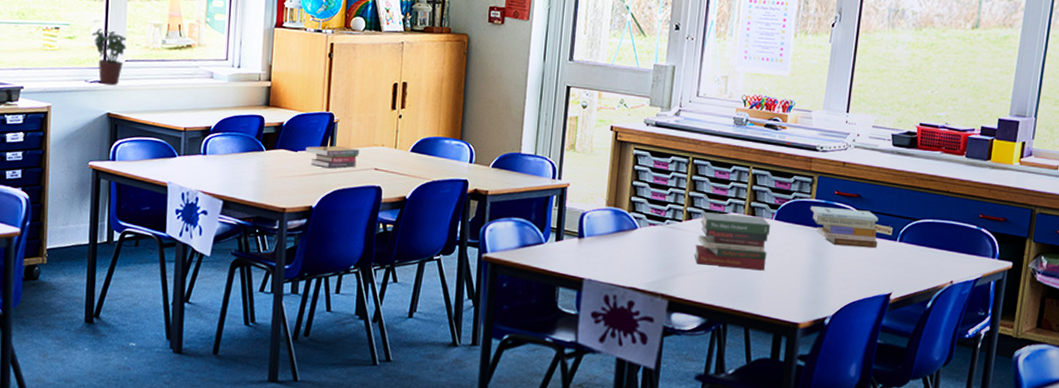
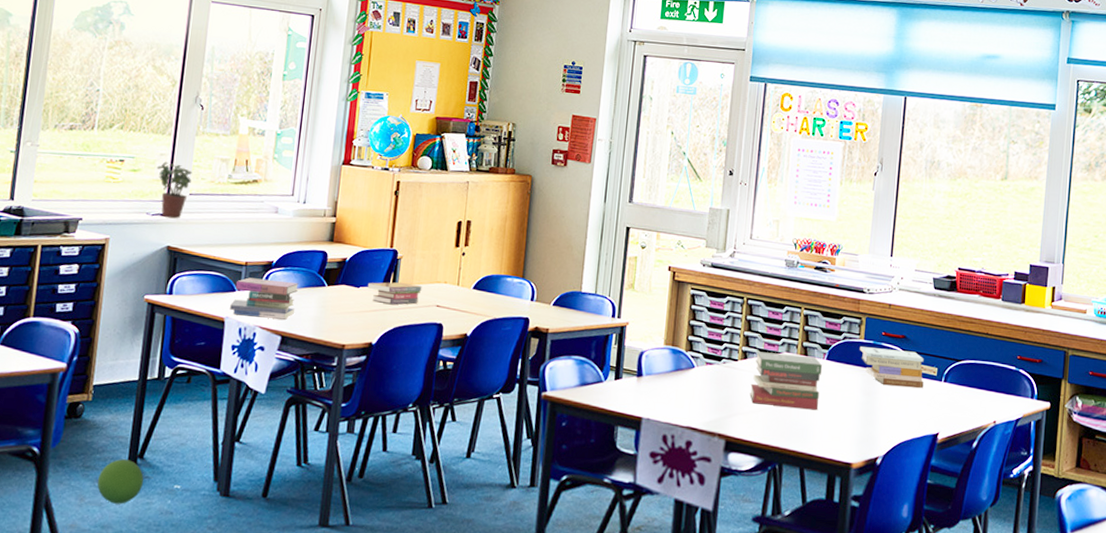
ball: none [57,318,101,360] -> present [97,459,144,504]
books: none [172,143,237,184] -> present [230,277,299,320]

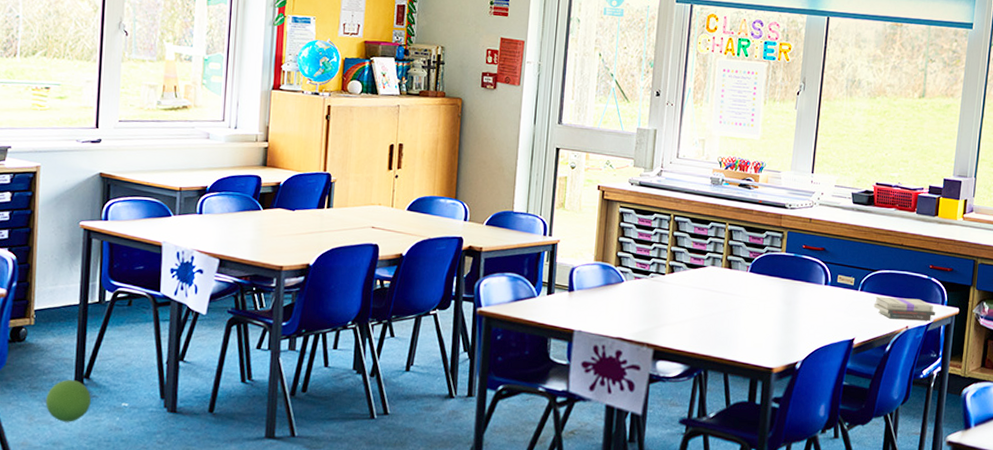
potted plant: present [156,161,192,219] -> none [83,88,120,146]
books: present [230,277,299,320] -> none [167,202,234,243]
books: present [367,282,422,305] -> none [302,204,357,227]
books: present [750,351,822,411] -> none [676,265,745,320]
books: present [859,346,924,388] -> none [781,259,842,297]
books: none [958,388,1025,417] -> present [873,296,936,322]

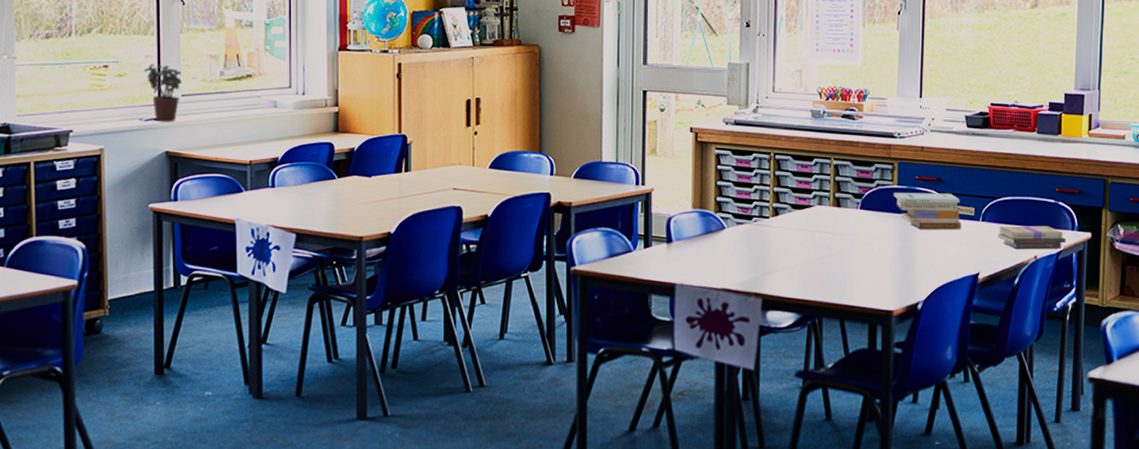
ball: present [45,380,91,422] -> none [126,371,173,416]
potted plant: none [83,88,120,146] -> present [143,63,182,122]
books: none [781,259,842,297] -> present [893,193,961,230]

